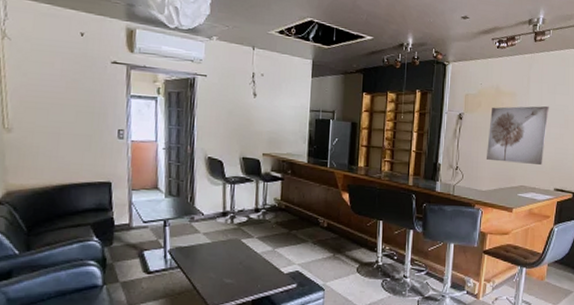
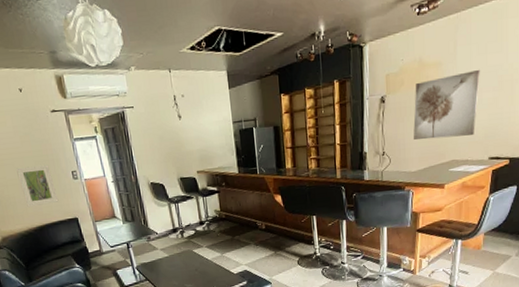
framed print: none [49,114,94,162] -> present [15,165,59,208]

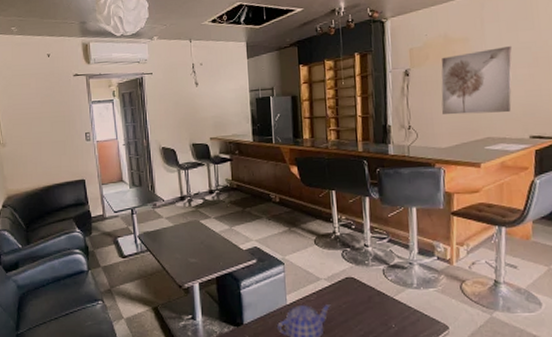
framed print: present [15,165,59,208] -> none [32,125,69,167]

